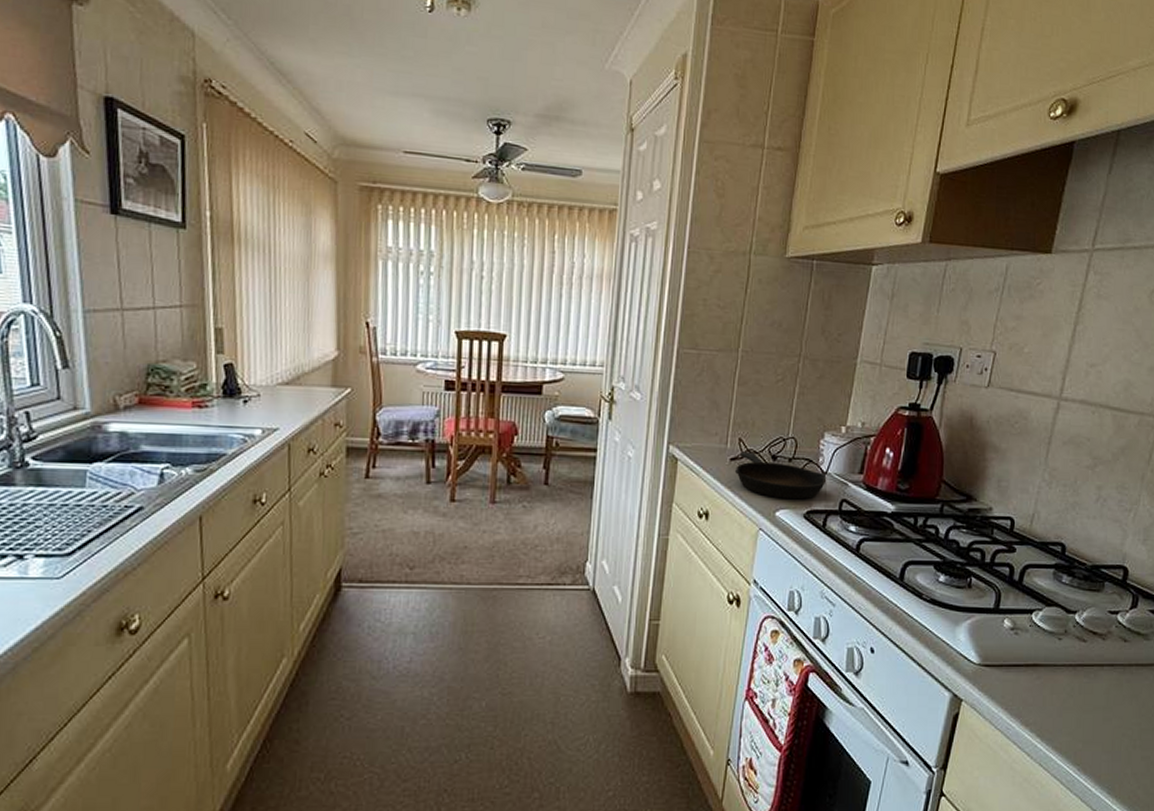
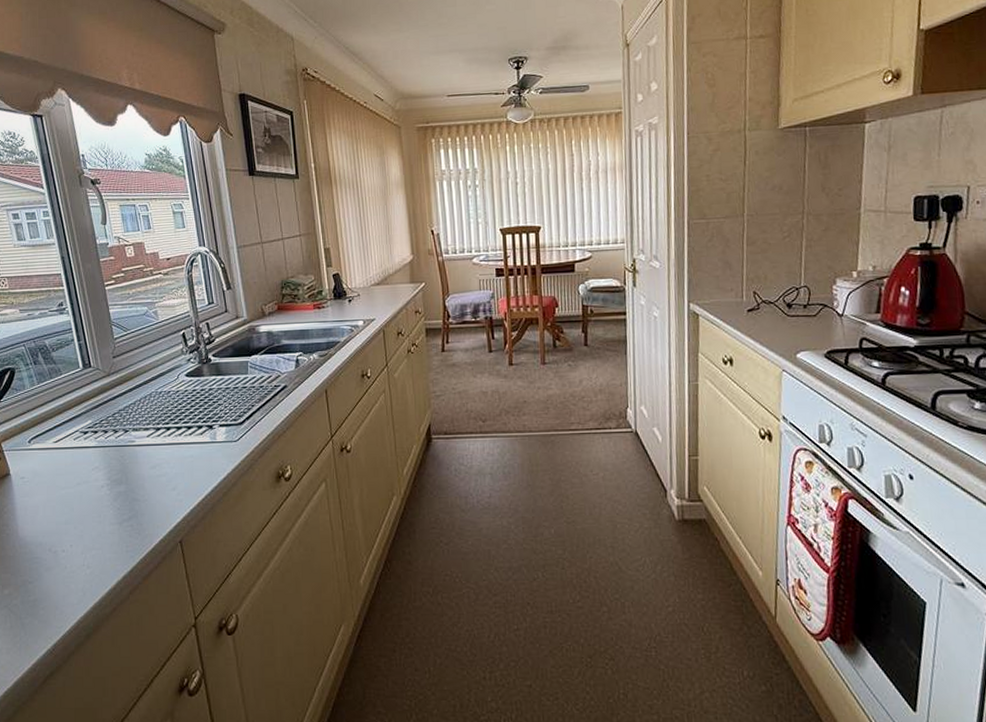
frying pan: present [734,451,827,500] -> none [752,302,844,342]

